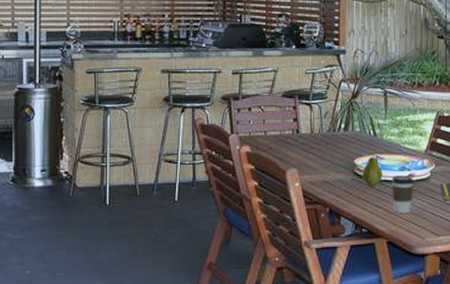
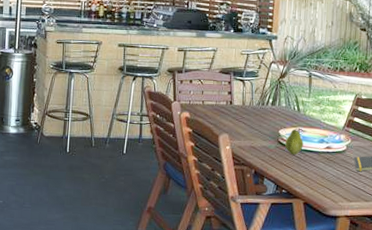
coffee cup: present [391,175,414,213] -> none [310,146,331,180]

